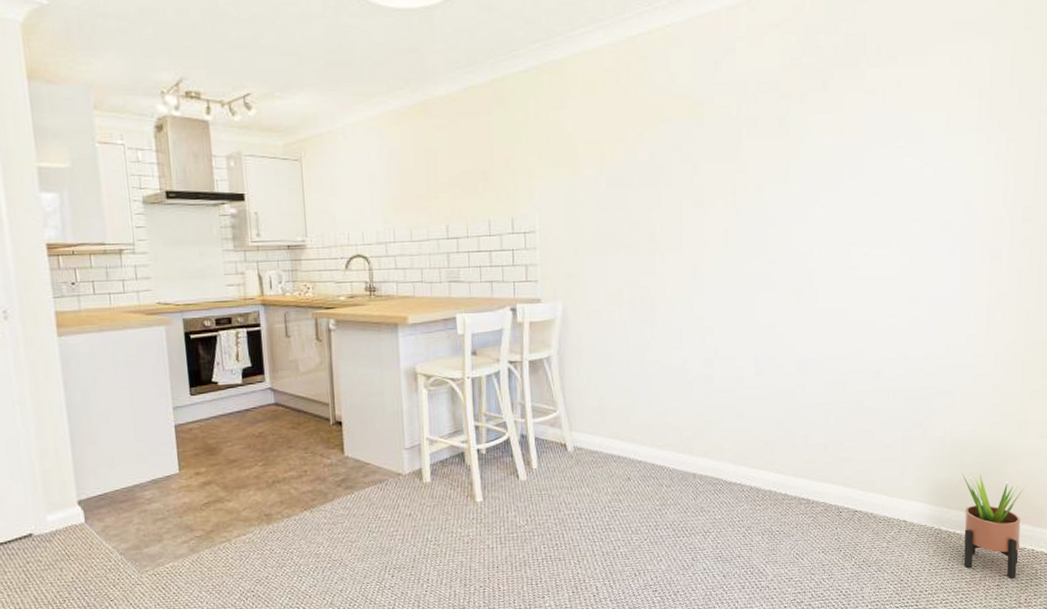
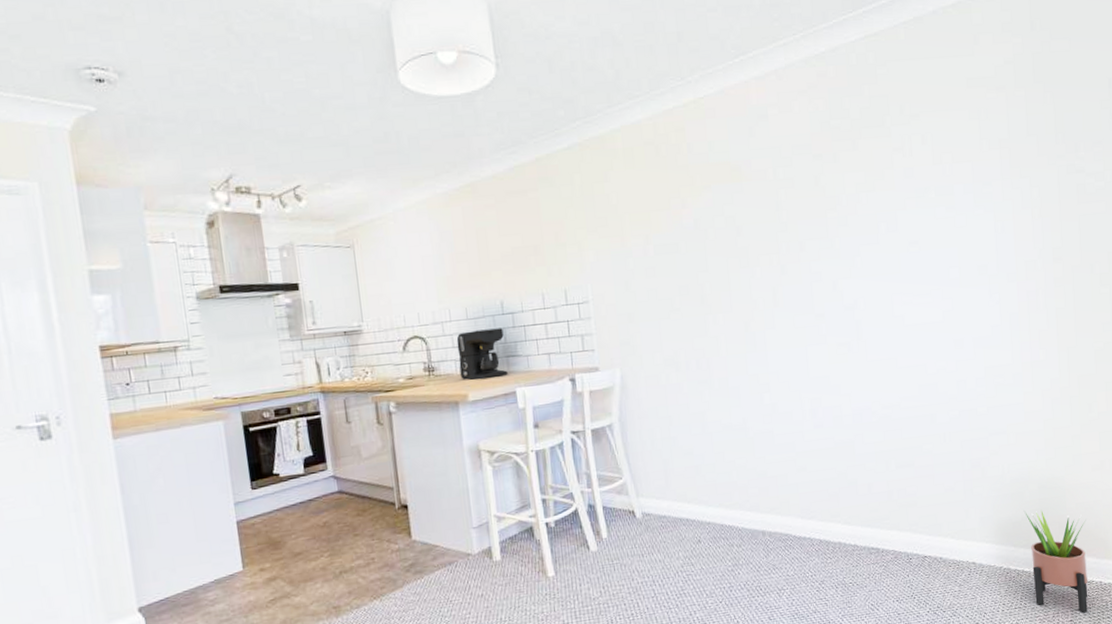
coffee maker: none [399,252,449,304] -> present [456,328,508,381]

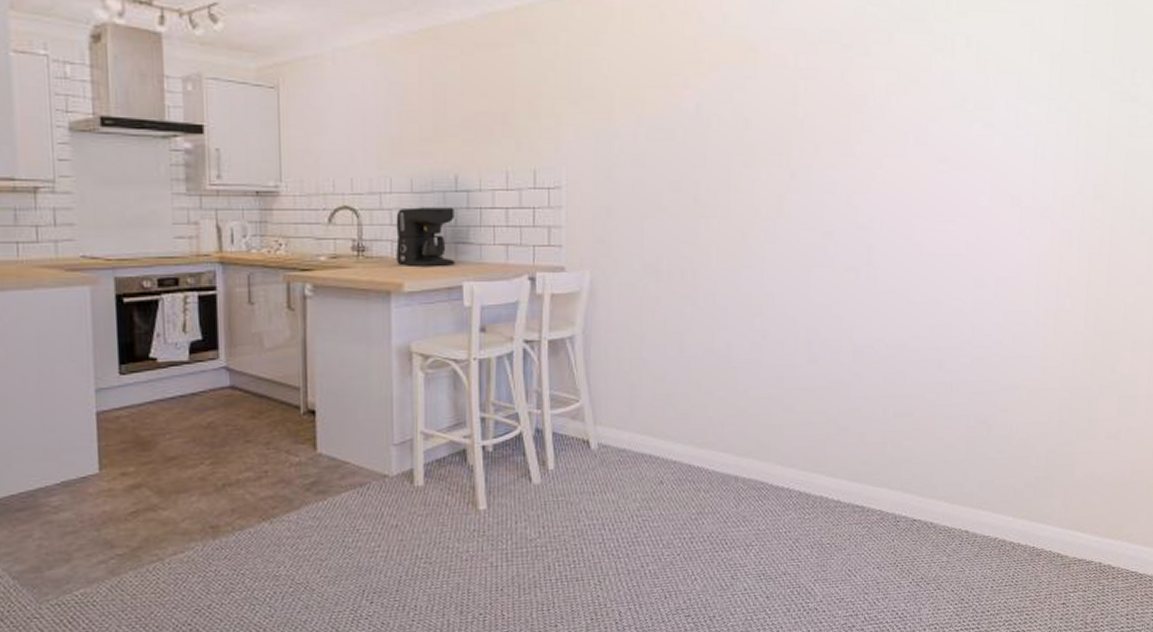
potted plant: present [1024,510,1088,613] -> none [1028,479,1093,596]

